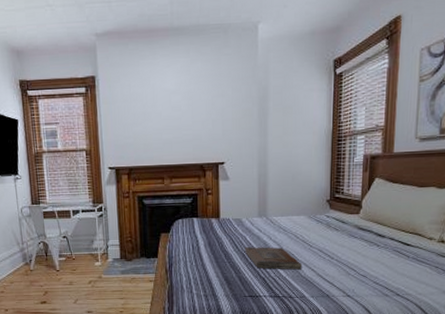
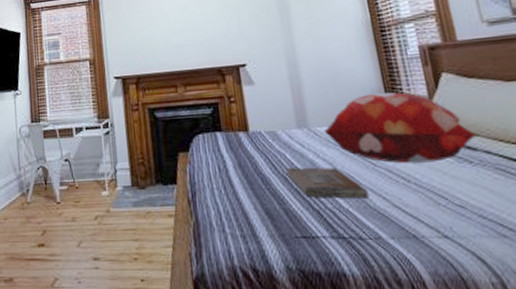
decorative pillow: none [278,192,389,246] -> present [323,92,478,164]

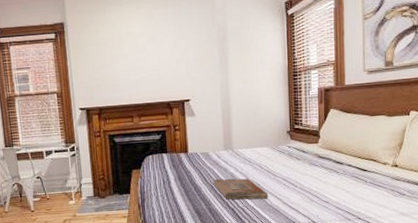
decorative pillow: present [323,92,478,164] -> none [243,123,346,174]

